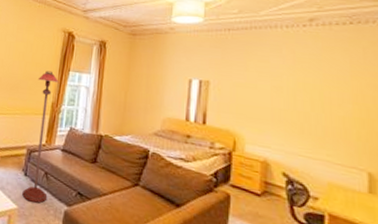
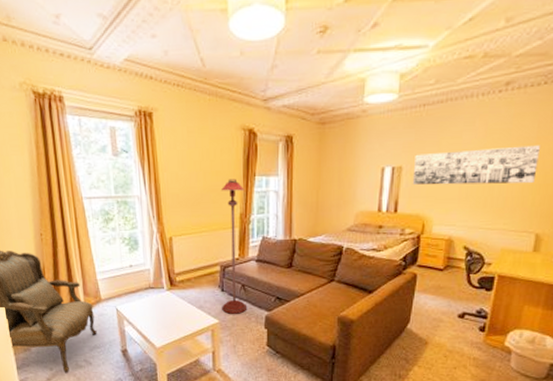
wall art: none [220,71,358,116] -> present [412,145,541,185]

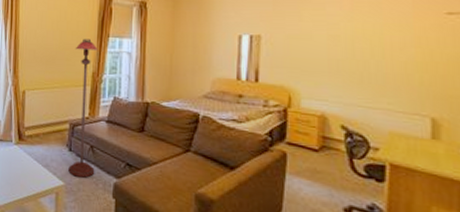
wall art: present [412,145,541,185] -> none [273,20,421,59]

